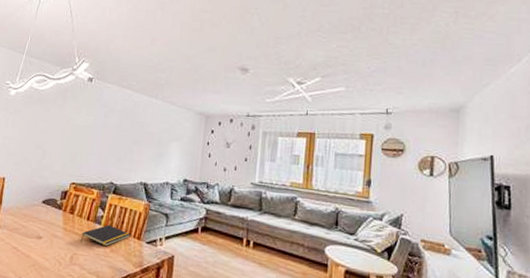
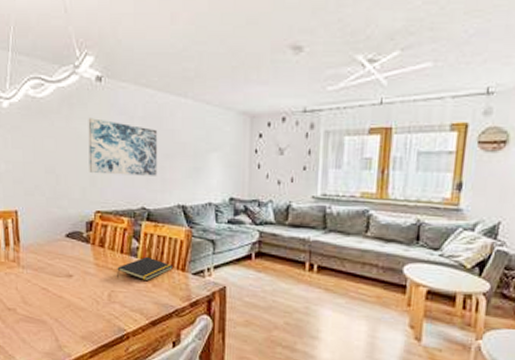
wall art: none [71,108,131,158] -> present [88,118,158,176]

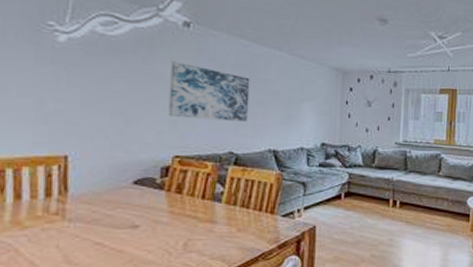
notepad: present [117,256,173,282] -> none [196,201,261,227]

